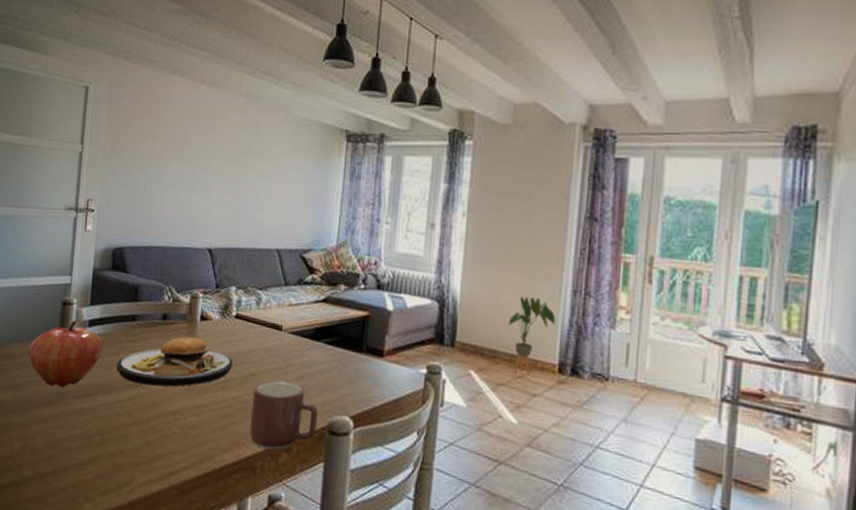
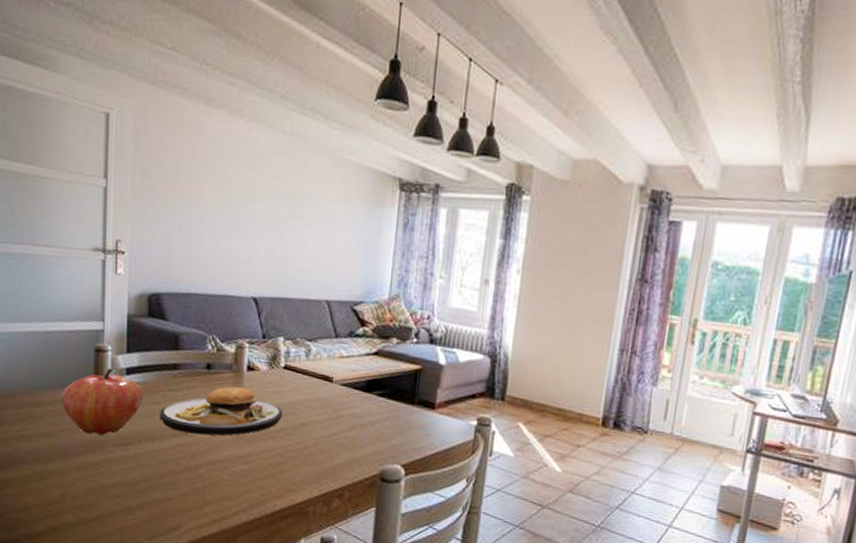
mug: present [249,380,319,451] -> none [301,430,370,497]
house plant: present [508,297,556,377] -> none [557,354,603,430]

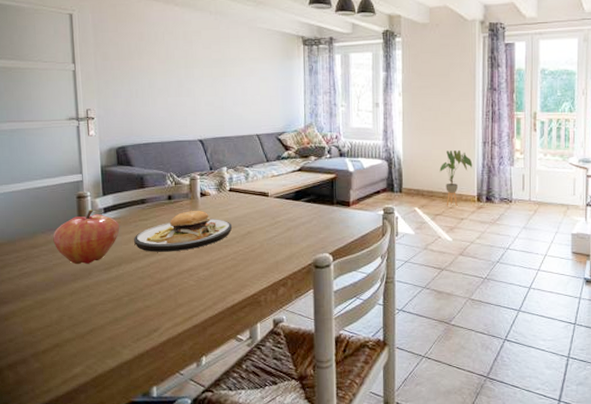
house plant: none [557,354,603,430] -> present [439,150,473,207]

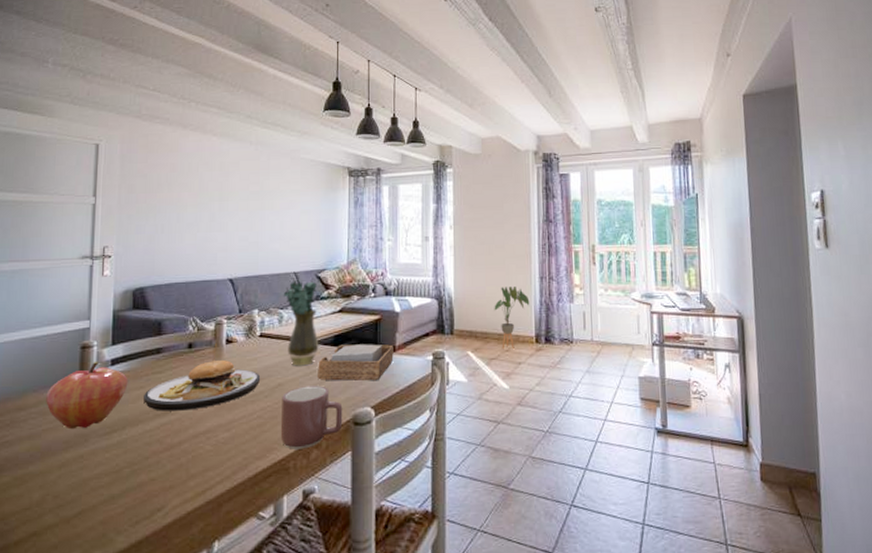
vase: none [248,139,282,217] -> present [283,278,319,366]
mug: none [251,234,305,286] -> present [280,386,343,450]
napkin holder: none [281,199,348,231] -> present [318,344,394,381]

